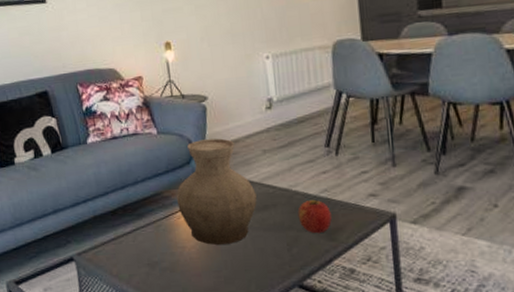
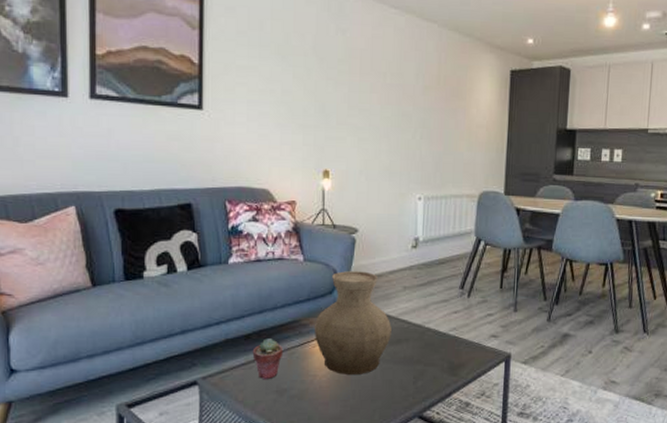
potted succulent: none [120,213,150,254] -> present [252,339,284,380]
apple: present [297,199,332,233] -> none [427,336,456,368]

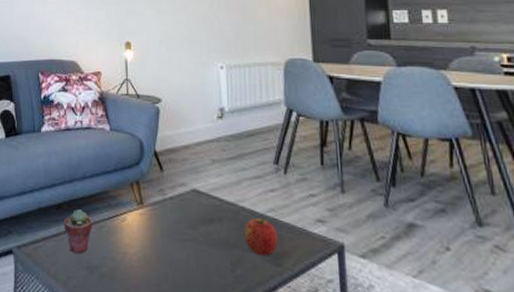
vase: present [314,271,392,374] -> none [122,141,203,256]
apple: none [427,336,456,368] -> present [243,218,278,256]

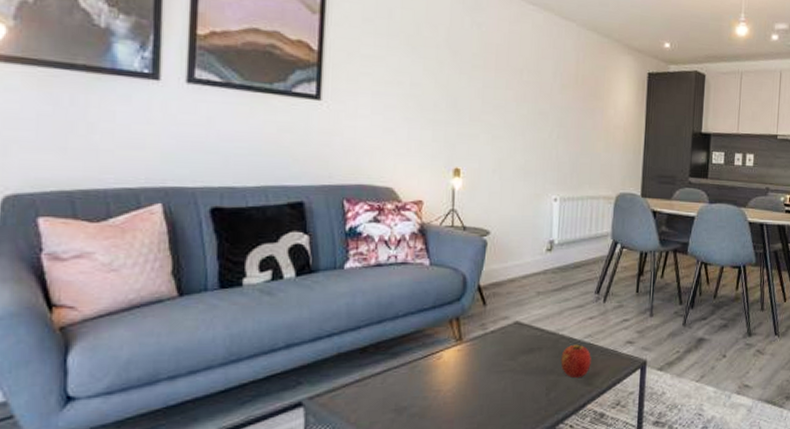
potted succulent: present [63,209,93,254] -> none [368,351,404,398]

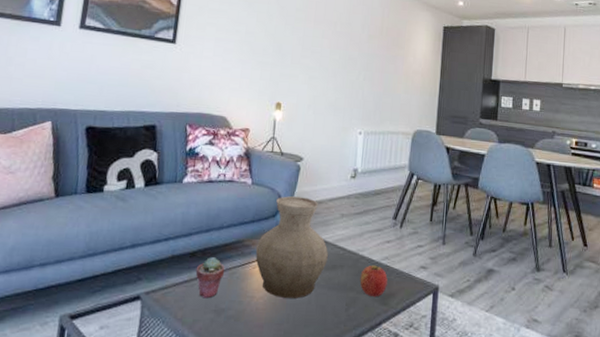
potted succulent: none [368,351,404,398] -> present [195,257,225,299]
vase: none [439,276,524,388] -> present [255,196,328,298]

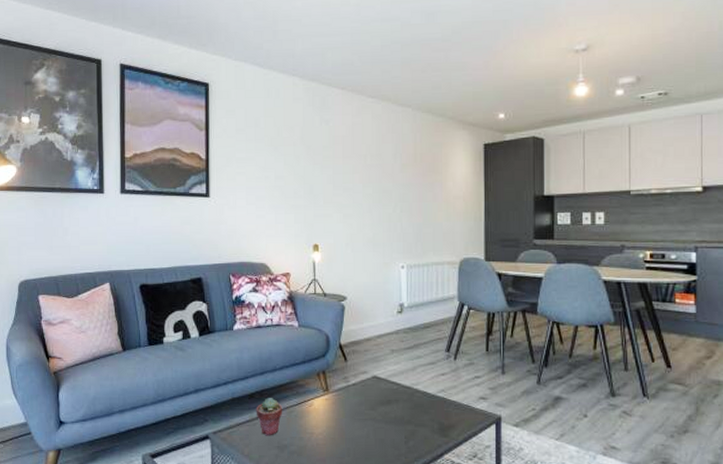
vase: present [255,196,328,298] -> none [309,336,382,433]
apple: present [360,265,388,297] -> none [417,398,446,429]

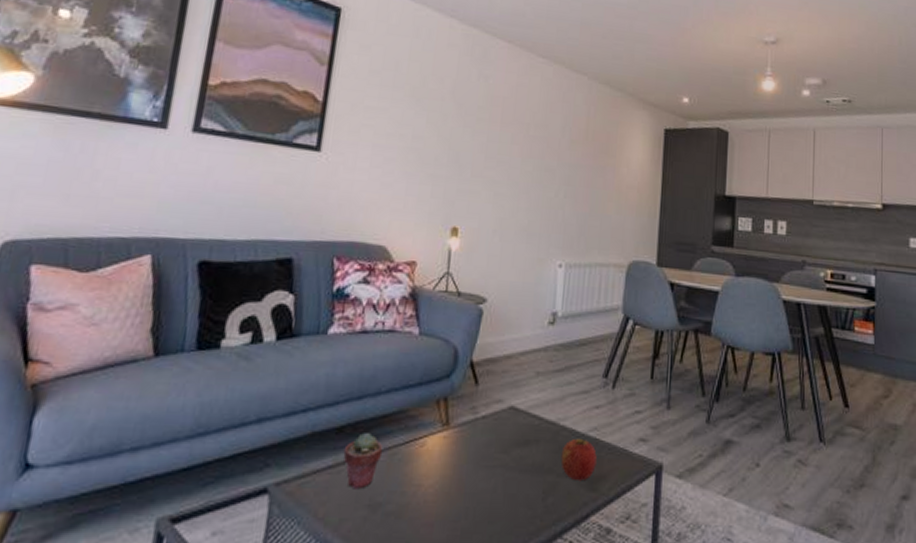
apple: none [417,398,446,429] -> present [560,438,597,480]

